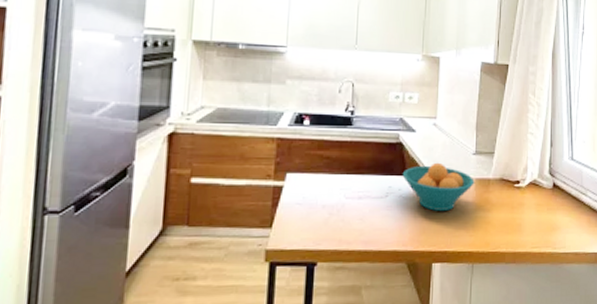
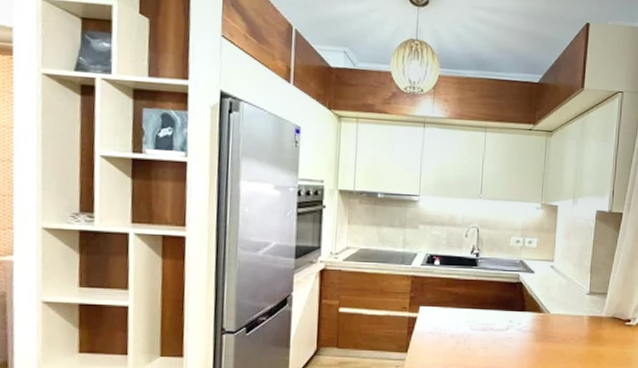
fruit bowl: present [402,162,475,211] -> none [521,300,588,344]

